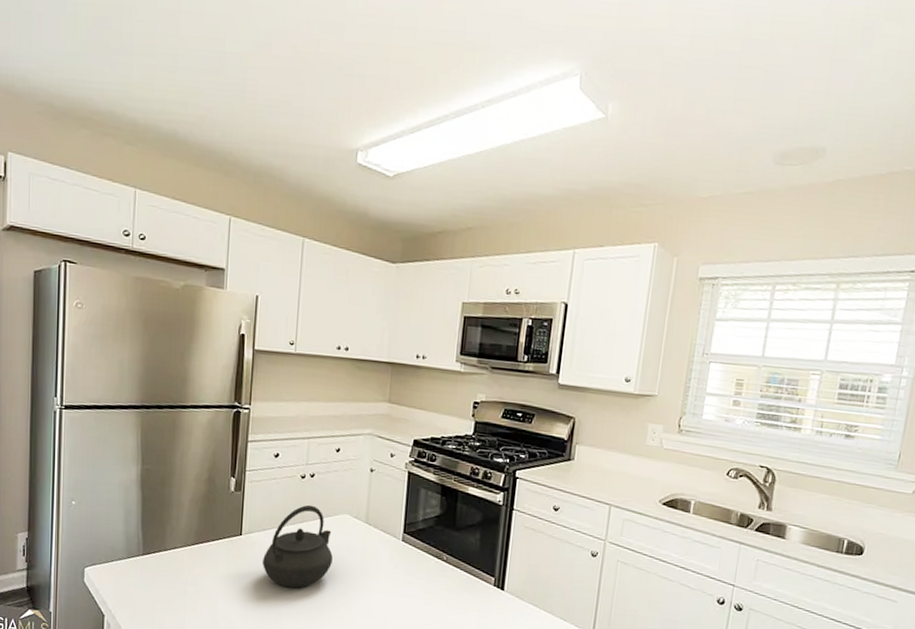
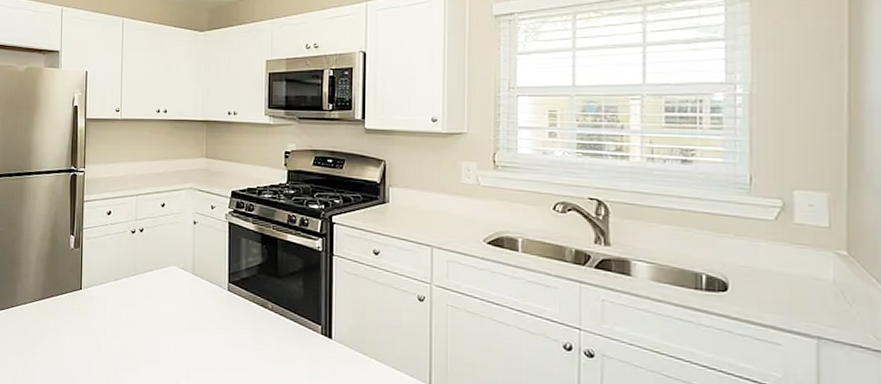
kettle: present [262,504,333,588] -> none [100,258,164,340]

